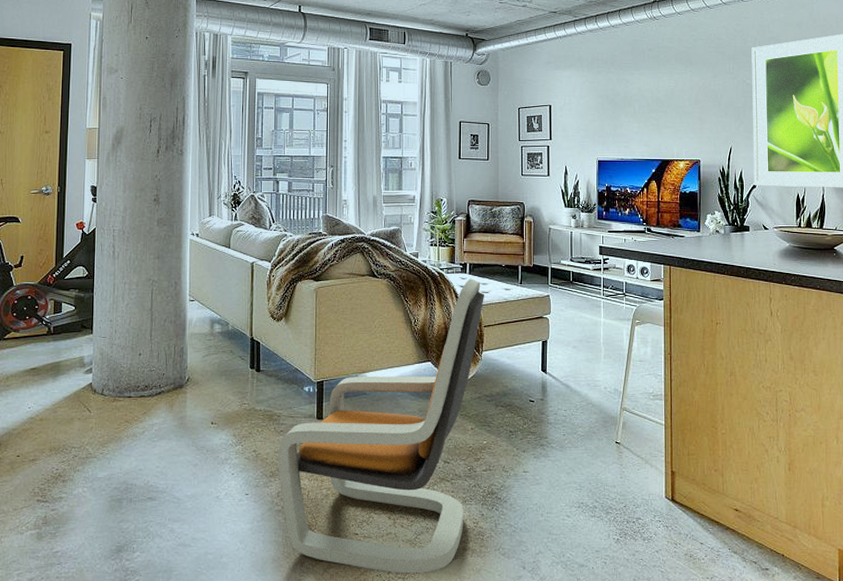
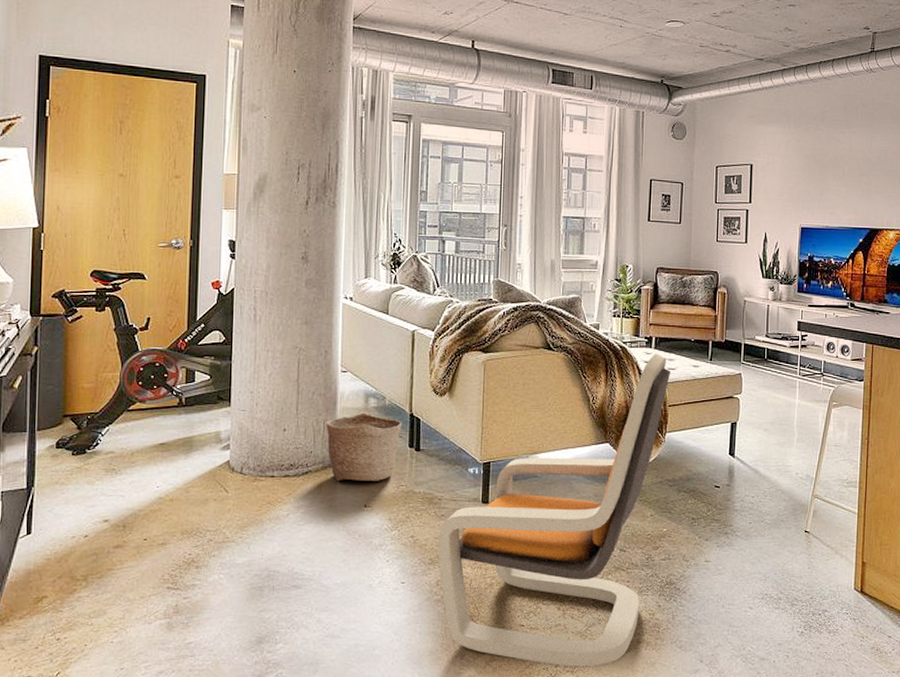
basket: none [176,337,244,401] -> present [326,412,403,482]

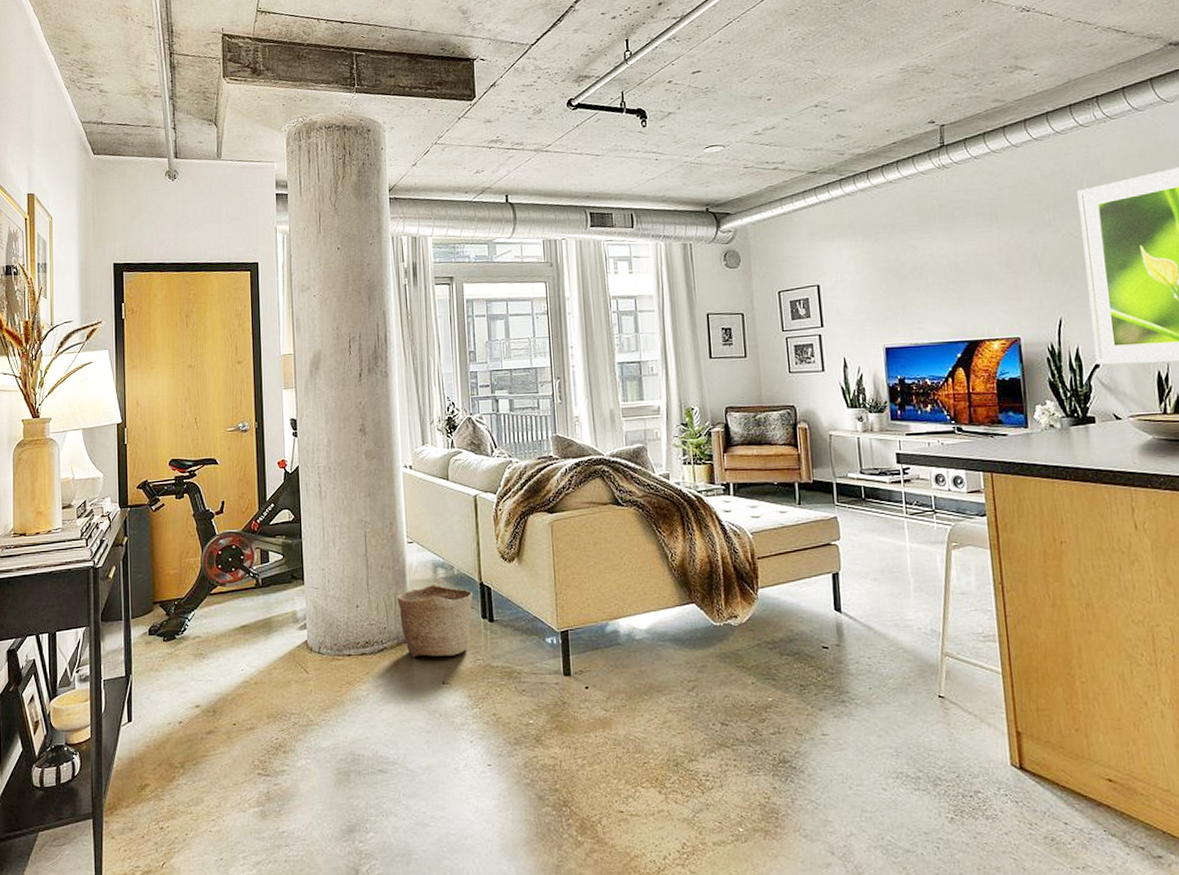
lounge chair: present [438,353,671,667] -> none [521,501,756,860]

